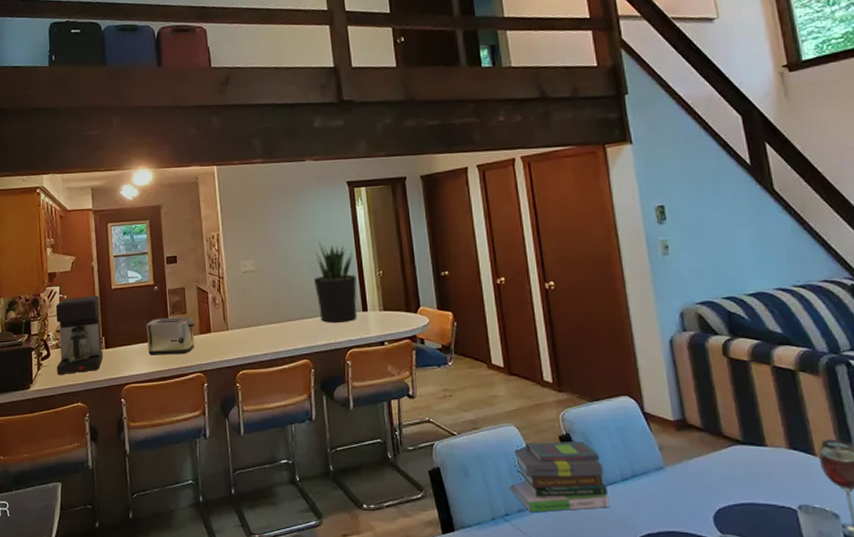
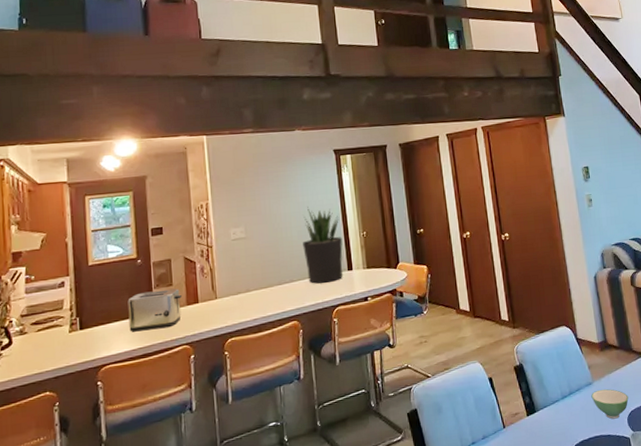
coffee maker: present [55,296,103,375] -> none [20,274,77,365]
books: present [508,442,610,513] -> none [474,369,553,438]
bowl: none [662,476,716,515] -> present [591,389,629,419]

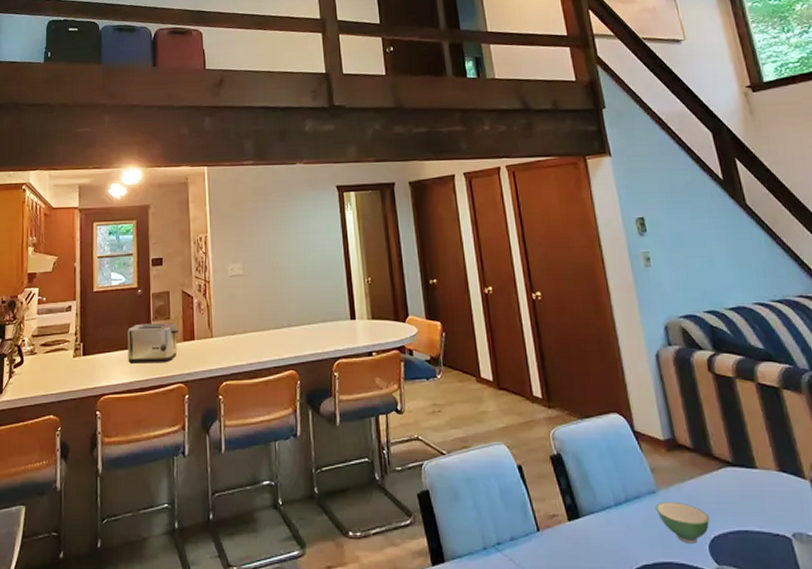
planter: present [303,207,344,284] -> none [302,246,346,331]

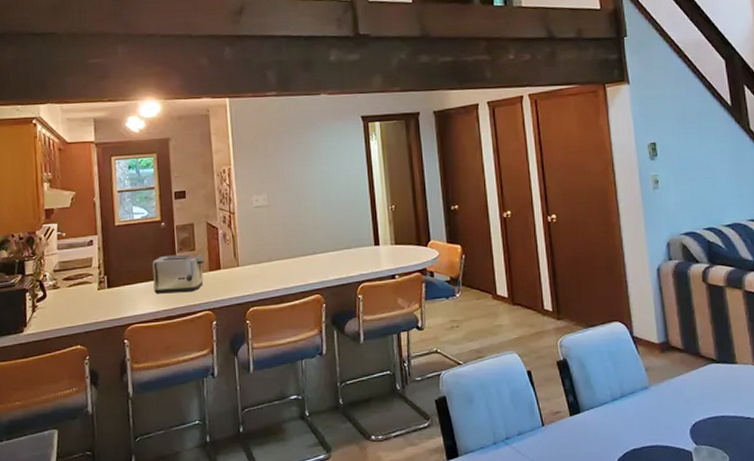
bowl: present [655,501,710,544] -> none [647,395,693,429]

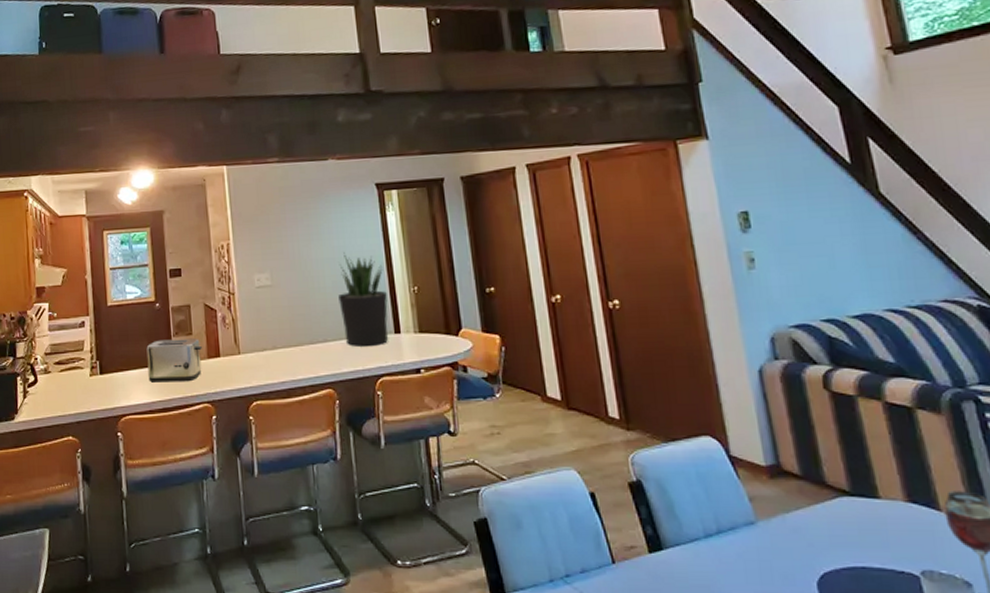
planter: none [327,176,370,257] -> present [338,252,389,346]

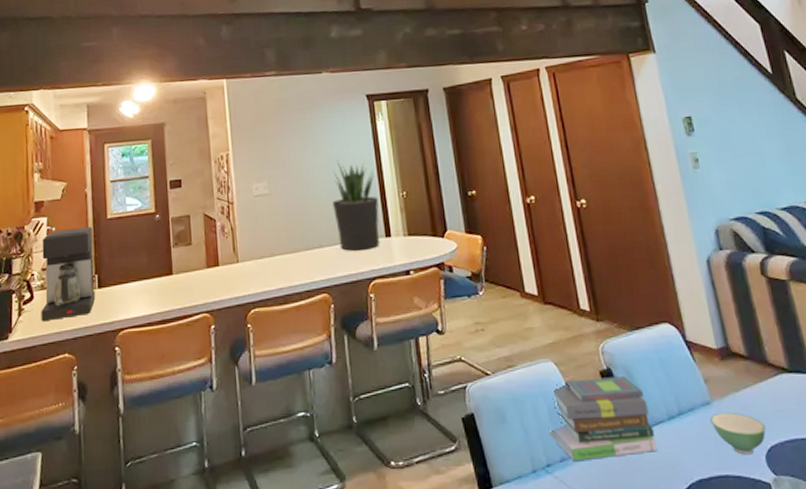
coffee maker: none [44,313,98,405] -> present [41,227,96,322]
toaster: present [146,338,203,383] -> none [146,248,202,294]
books: none [568,489,691,574] -> present [548,376,658,462]
bowl: none [753,533,819,580] -> present [710,412,766,455]

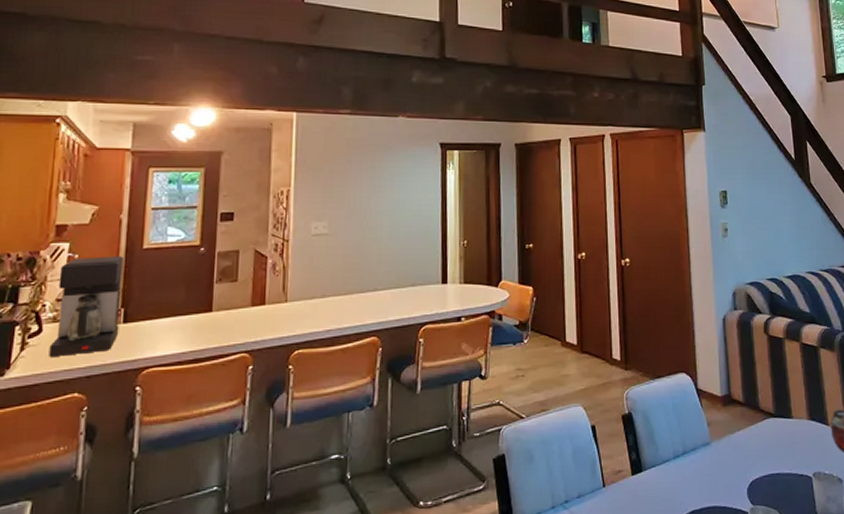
planter: present [333,160,381,251] -> none [393,205,439,295]
books: present [548,376,658,462] -> none [570,420,662,498]
bowl: present [710,412,766,455] -> none [708,451,750,488]

